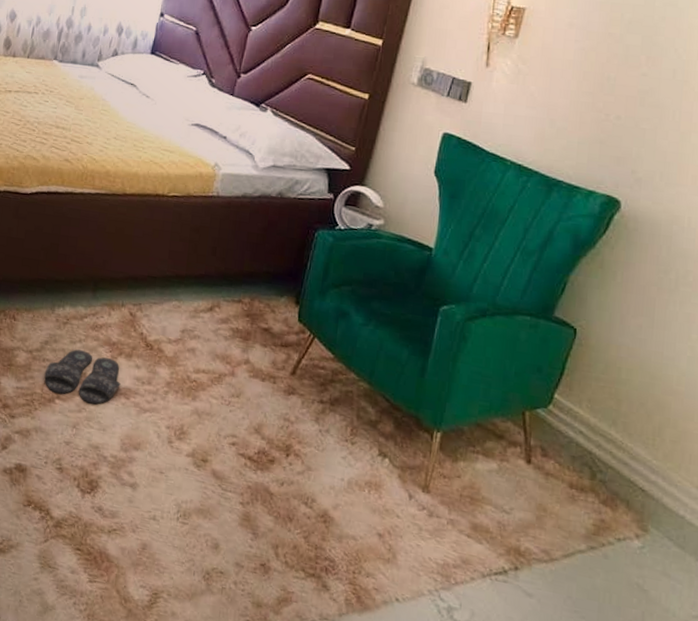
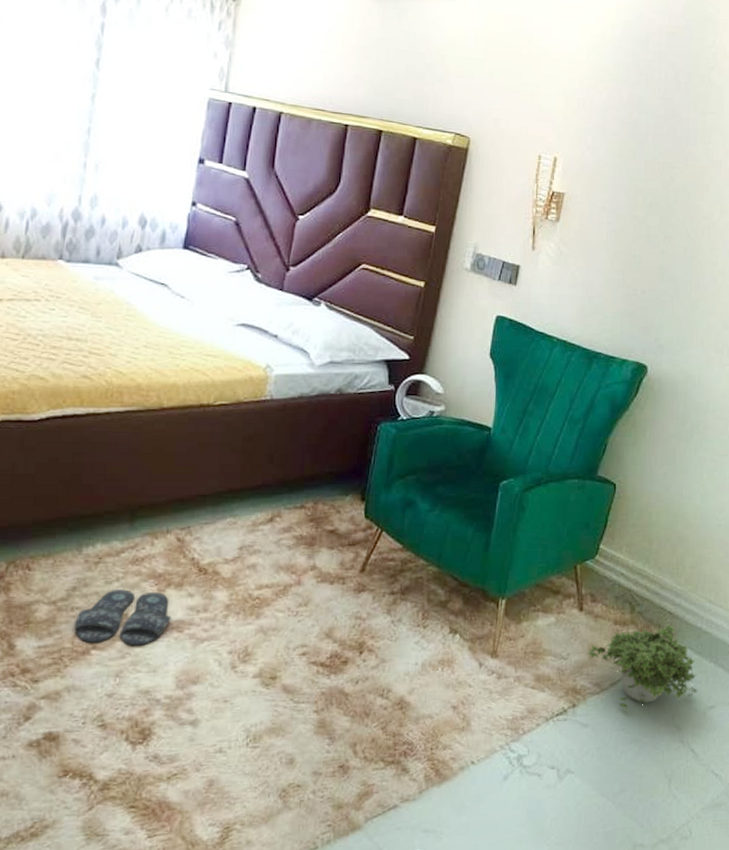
potted plant: none [533,497,679,597] -> present [586,624,699,710]

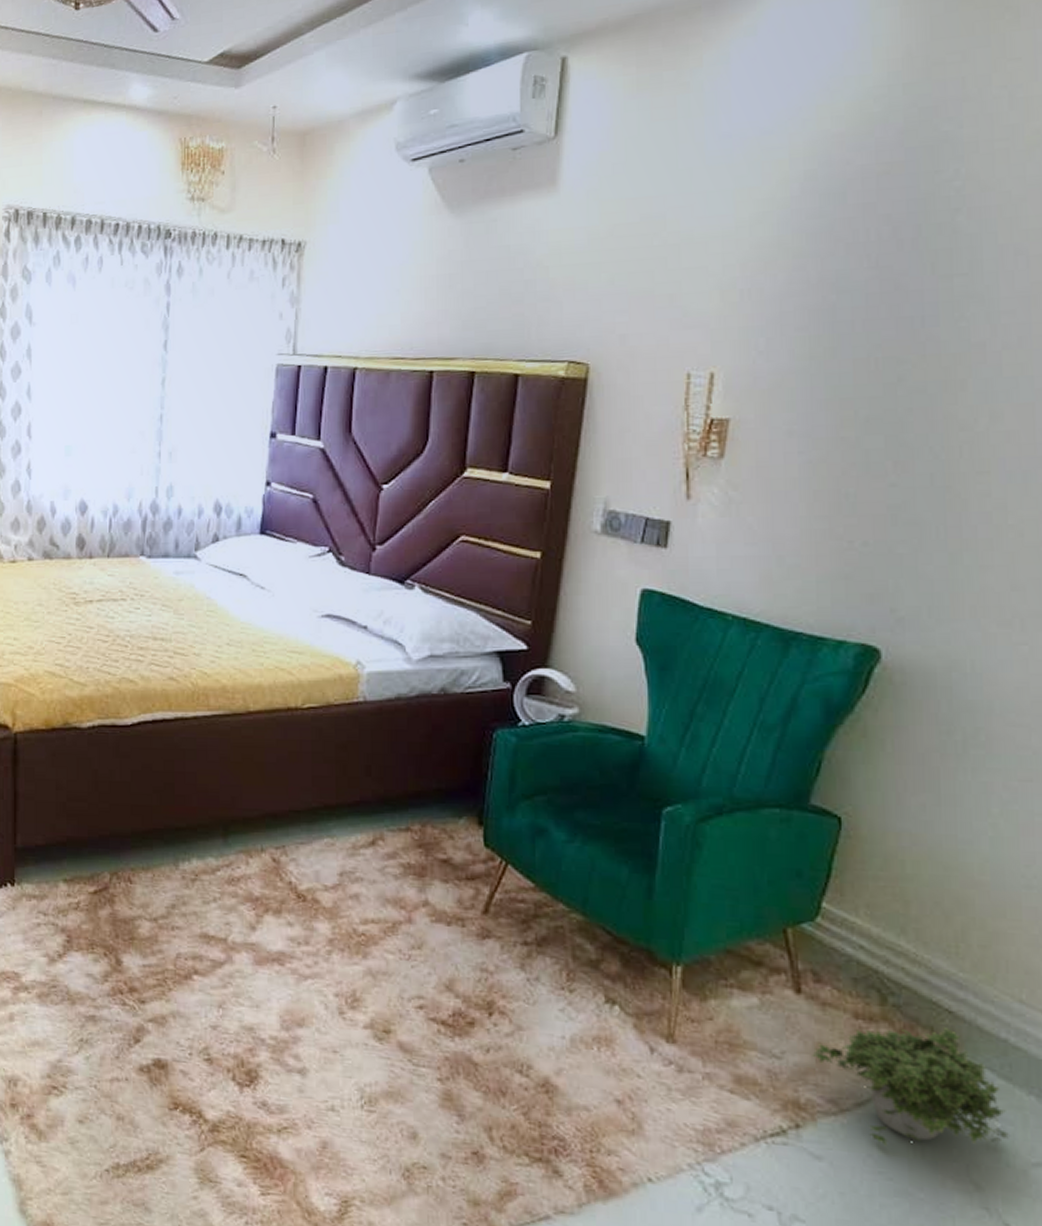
slippers: present [74,589,171,646] -> none [176,911,271,976]

